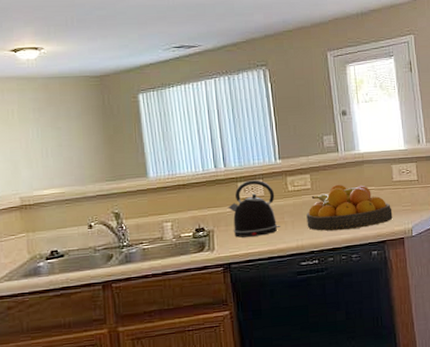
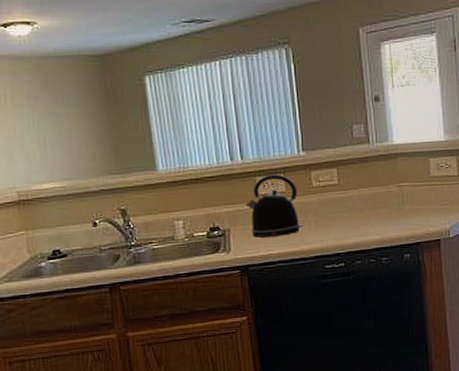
fruit bowl: present [306,184,393,231] -> none [332,179,428,232]

